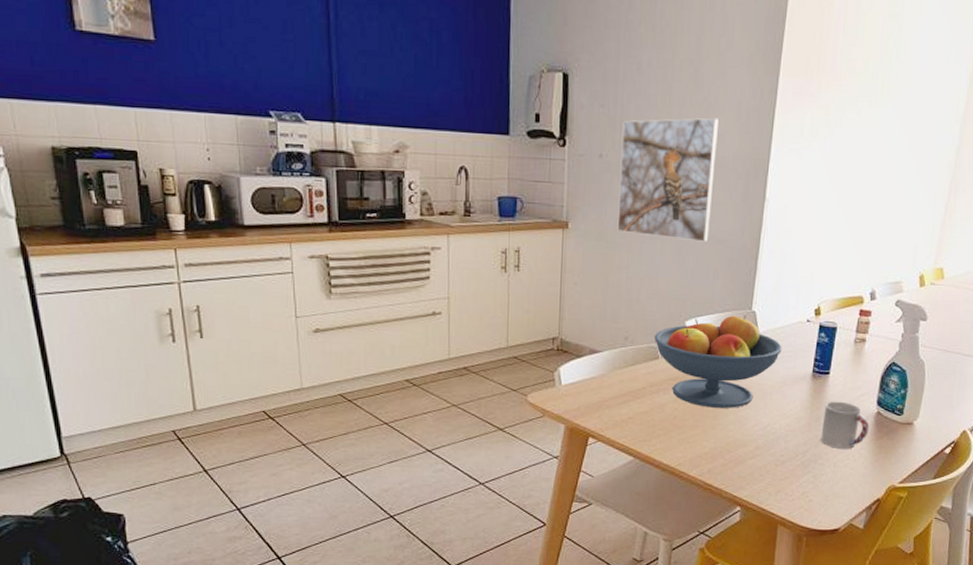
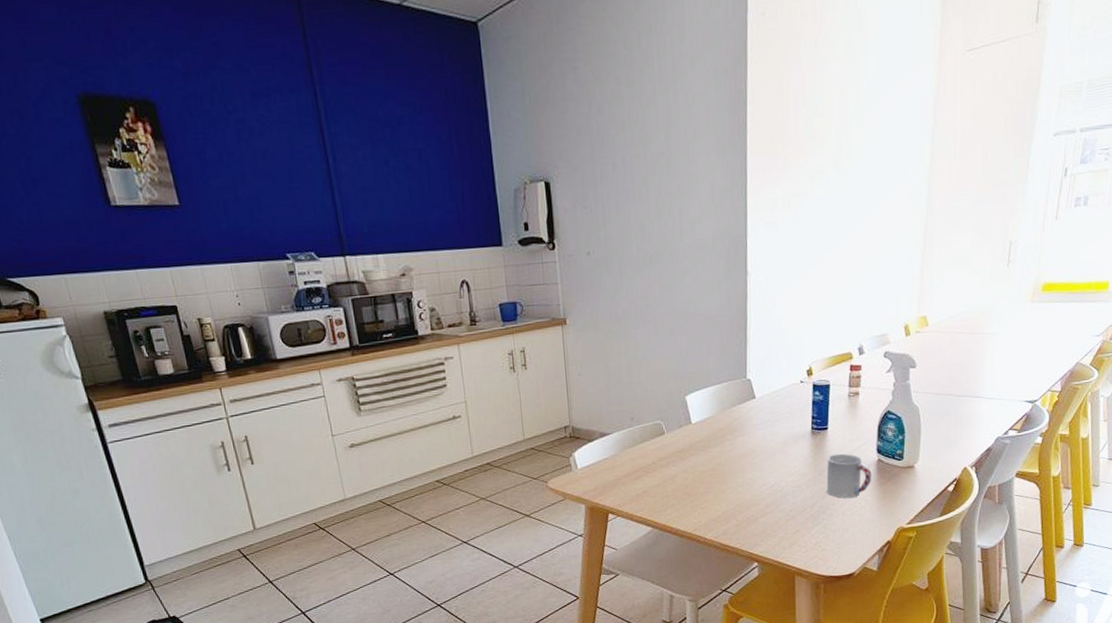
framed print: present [617,117,719,242] -> none [605,203,698,322]
fruit bowl: present [654,314,782,408] -> none [657,383,780,474]

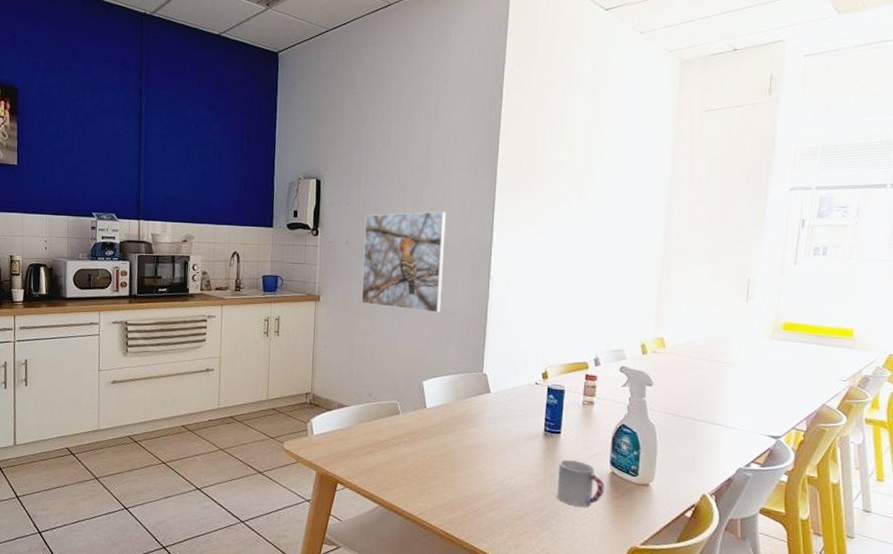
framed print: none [605,203,698,322] -> present [361,211,446,313]

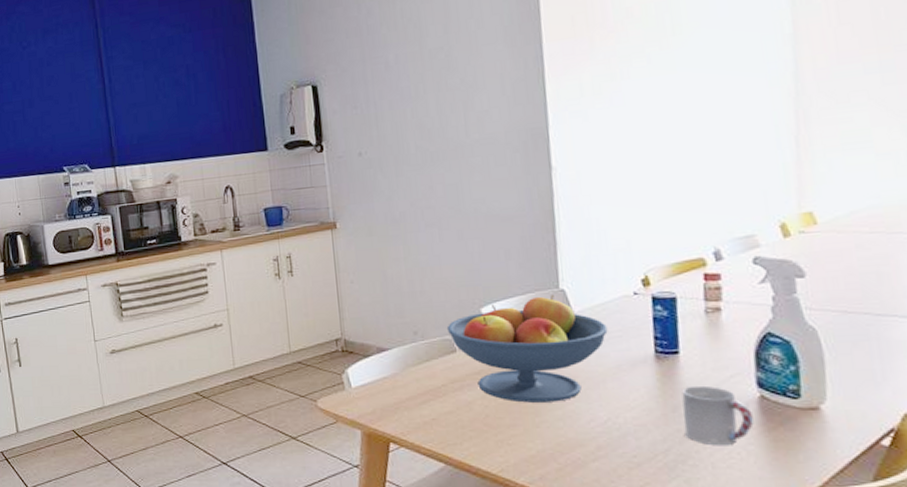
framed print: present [361,211,446,313] -> none [377,96,492,225]
fruit bowl: none [394,376,513,462] -> present [446,294,608,403]

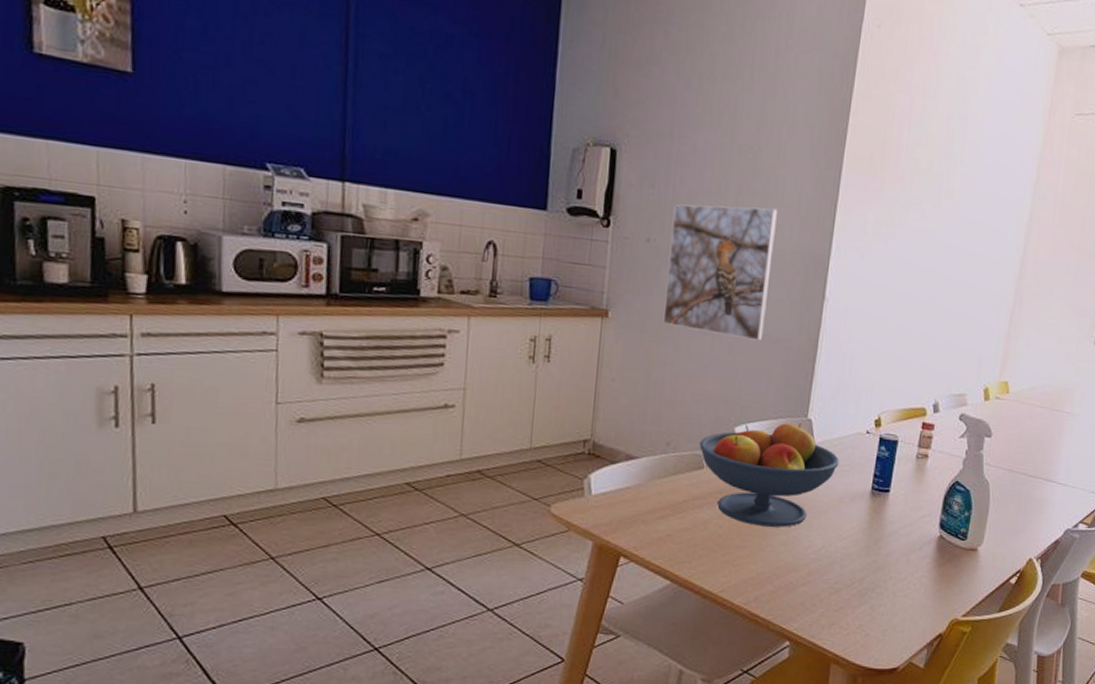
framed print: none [377,96,492,225] -> present [663,204,777,341]
cup: present [681,385,754,445] -> none [879,522,931,576]

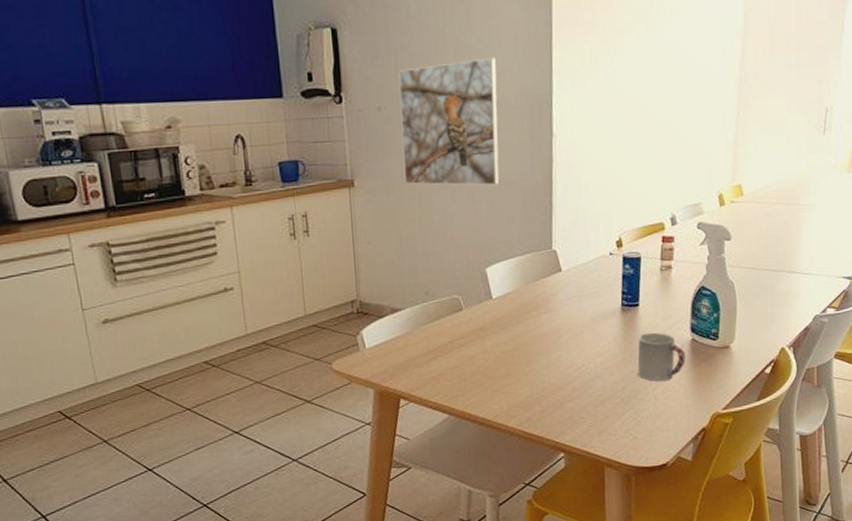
fruit bowl: present [699,422,840,527] -> none [455,254,588,355]
cup: none [879,522,931,576] -> present [637,332,685,381]

